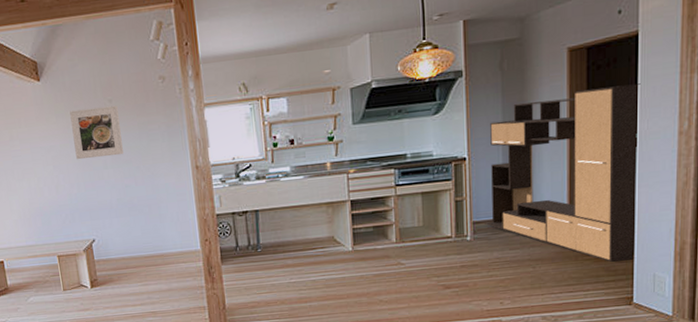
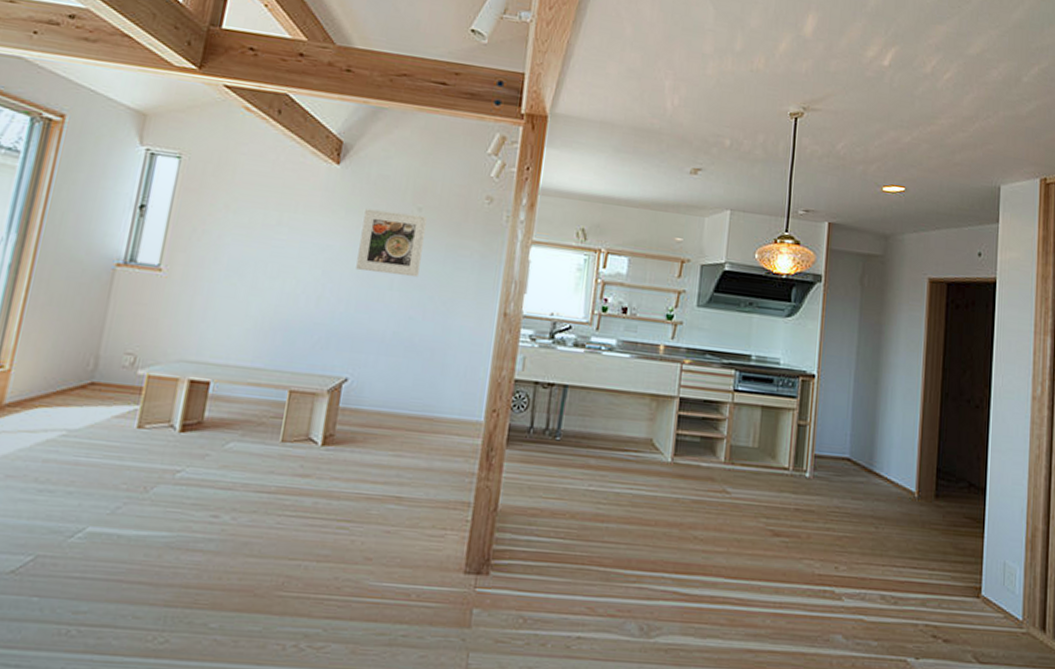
media console: present [485,83,641,262] -> none [827,326,997,539]

